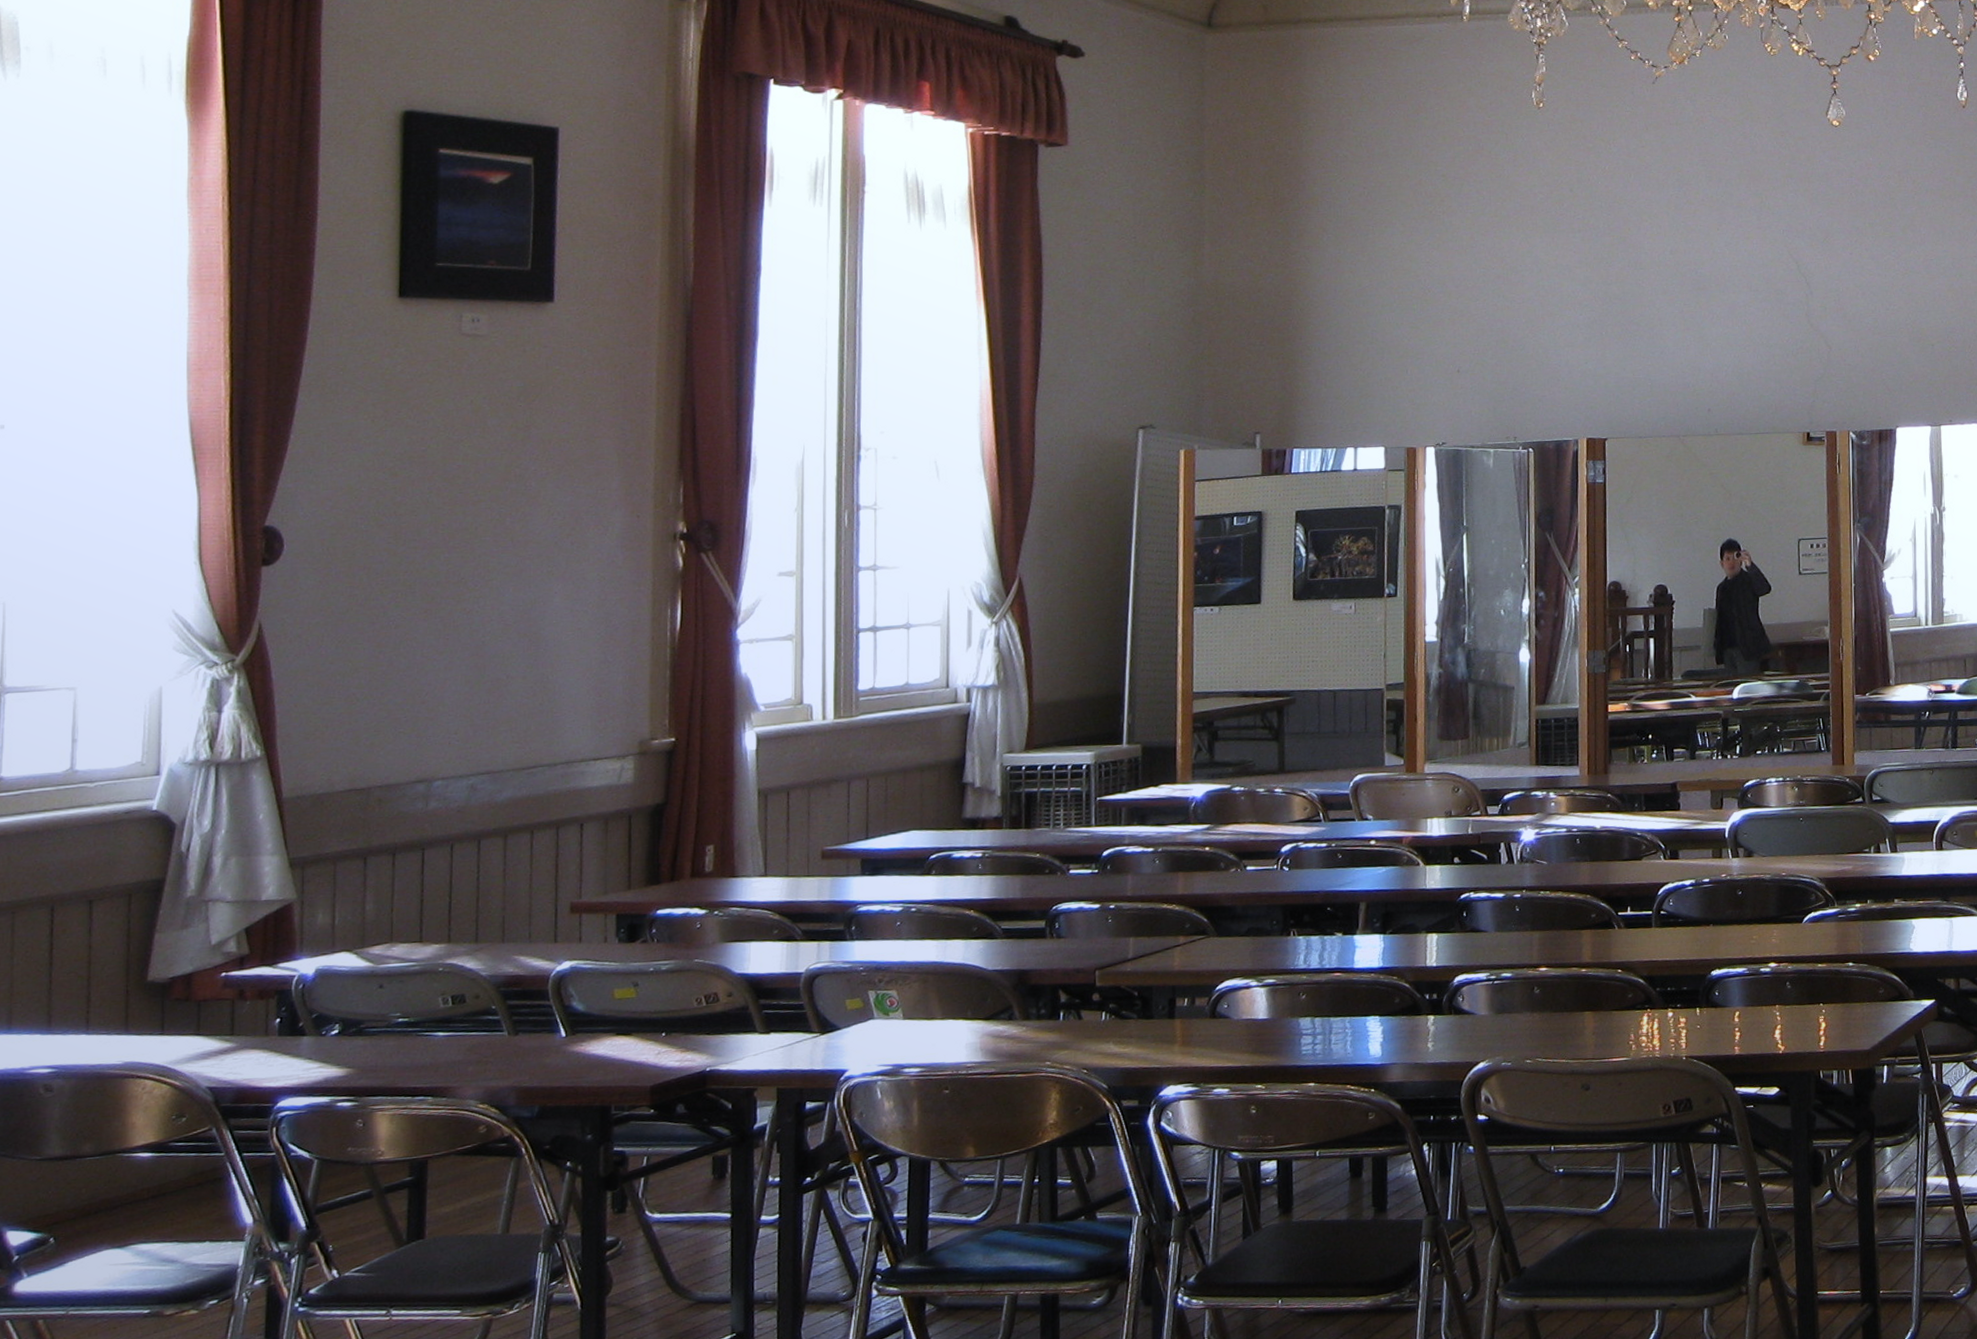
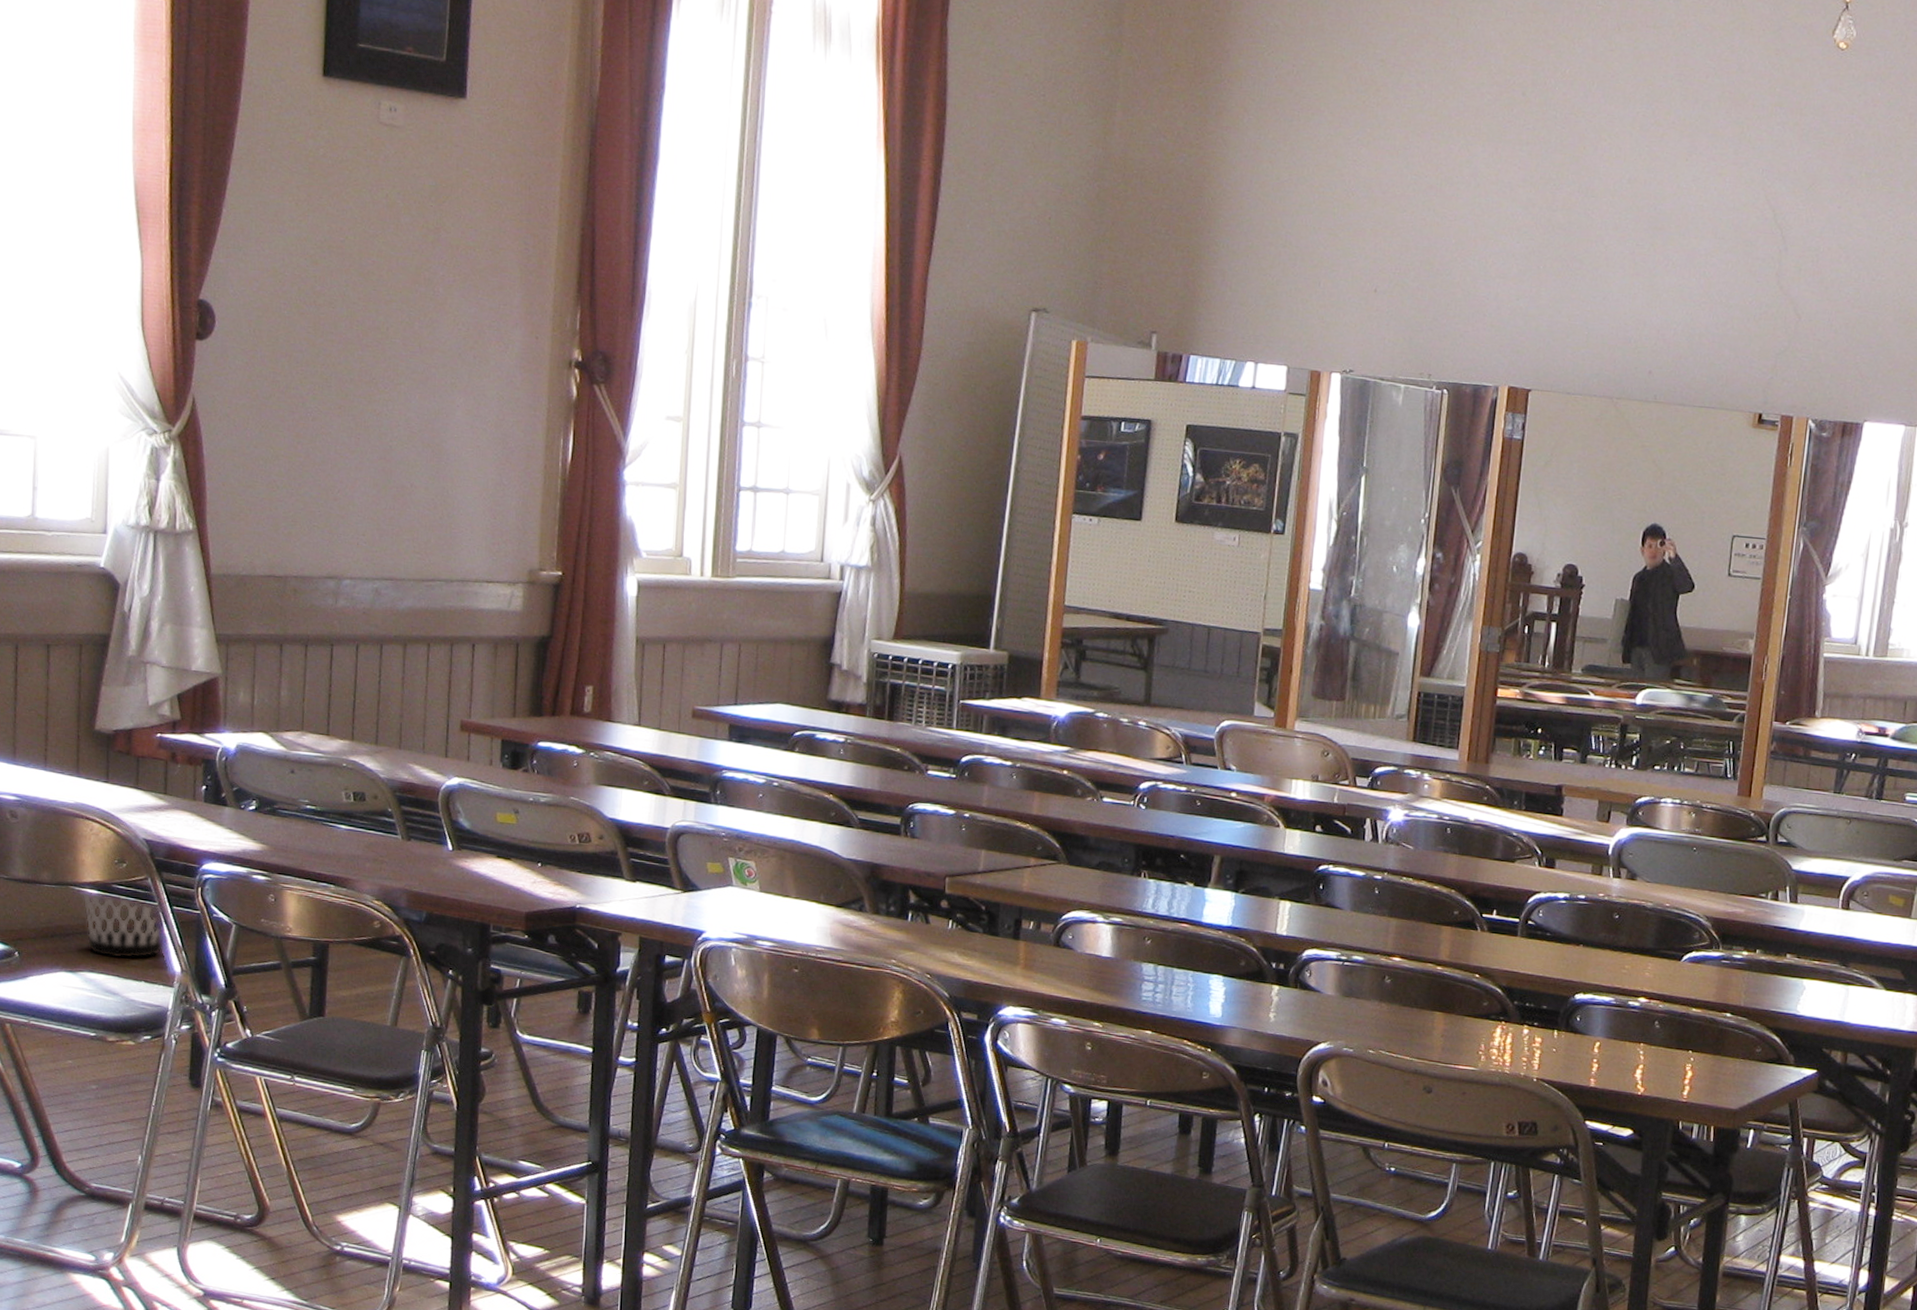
wastebasket: none [134,1156,232,1223] -> present [83,892,163,959]

